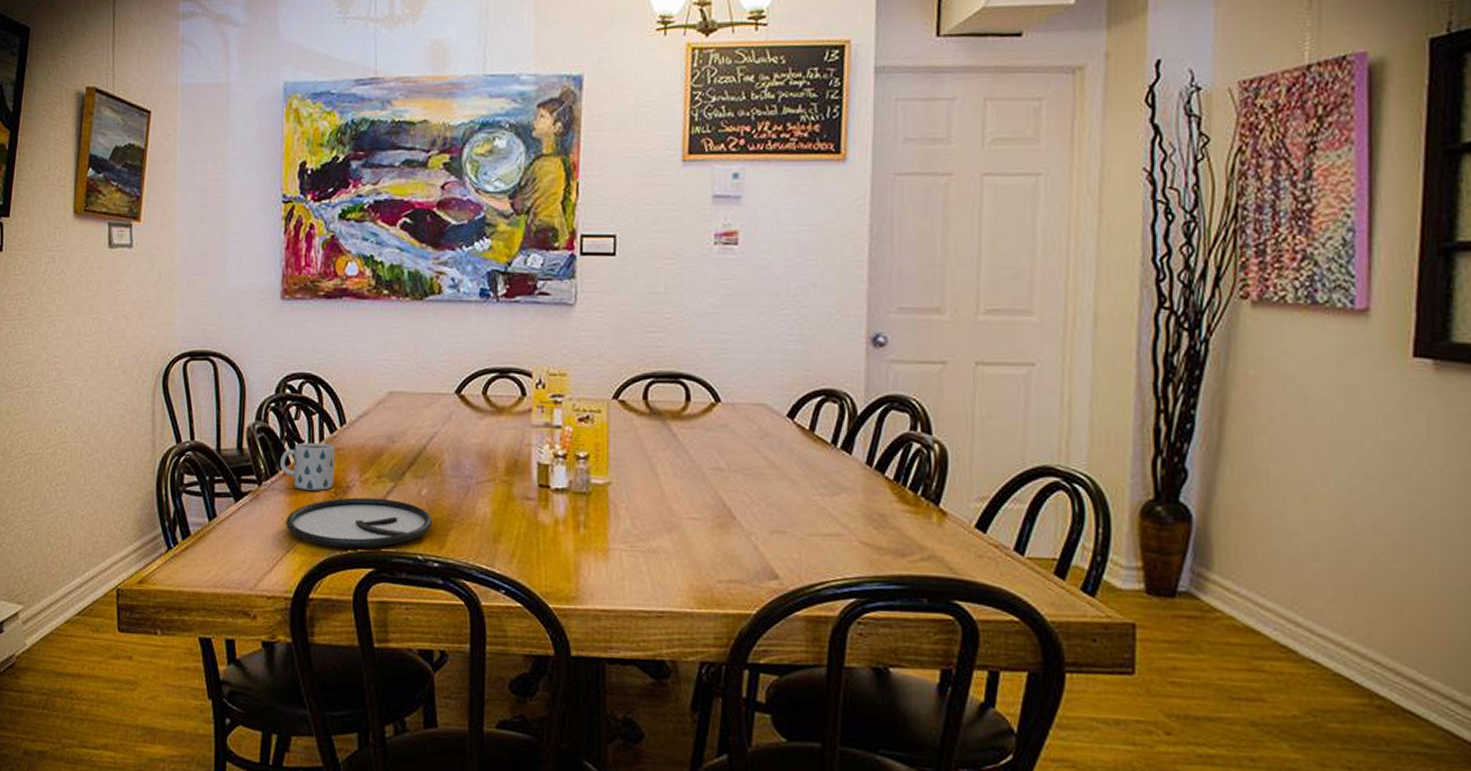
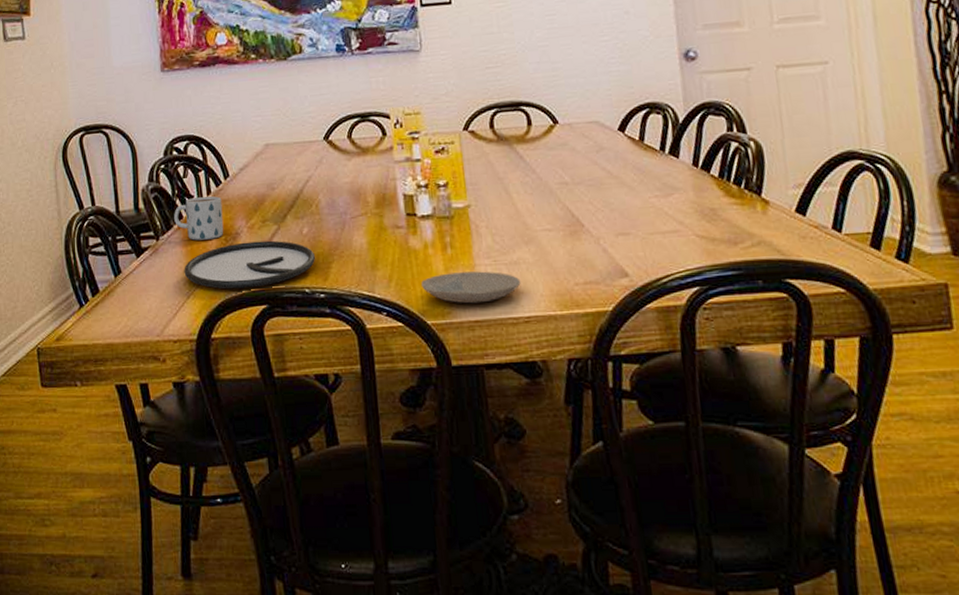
plate: none [547,554,658,591] -> present [421,271,521,304]

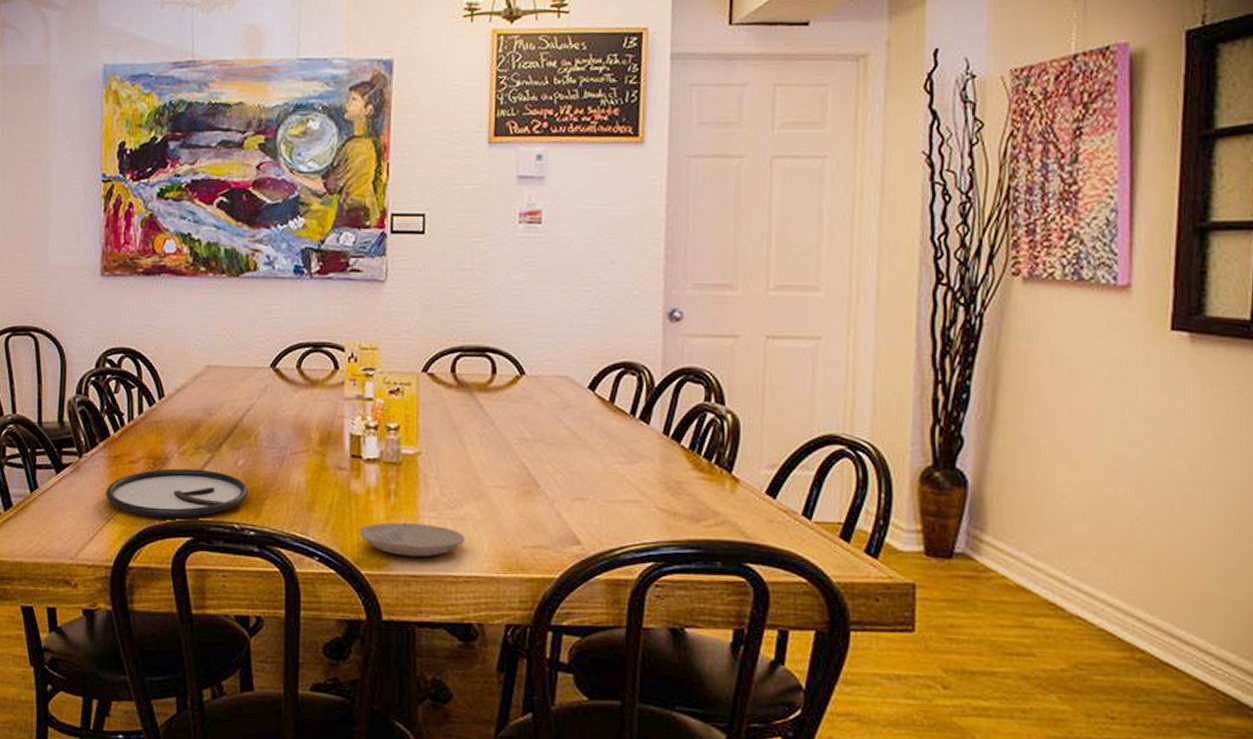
mug: present [174,196,224,240] -> none [100,416,154,462]

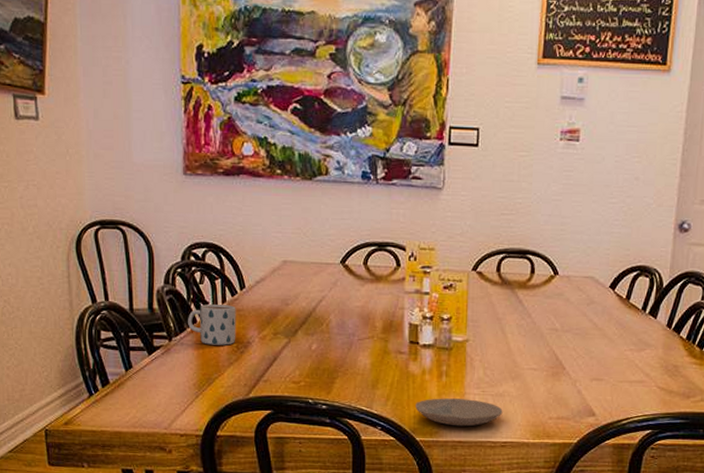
mug: none [100,416,154,462] -> present [188,304,236,345]
plate: present [106,468,249,518] -> none [194,351,322,394]

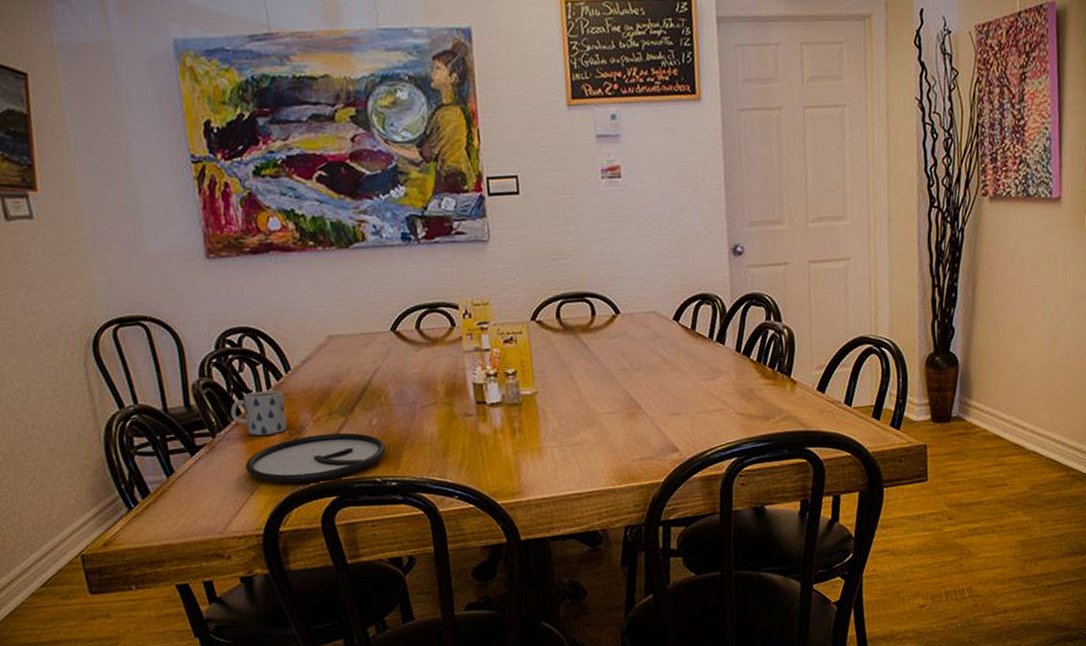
plate: none [194,351,322,394] -> present [245,432,386,483]
plate: present [415,398,503,427] -> none [491,453,584,484]

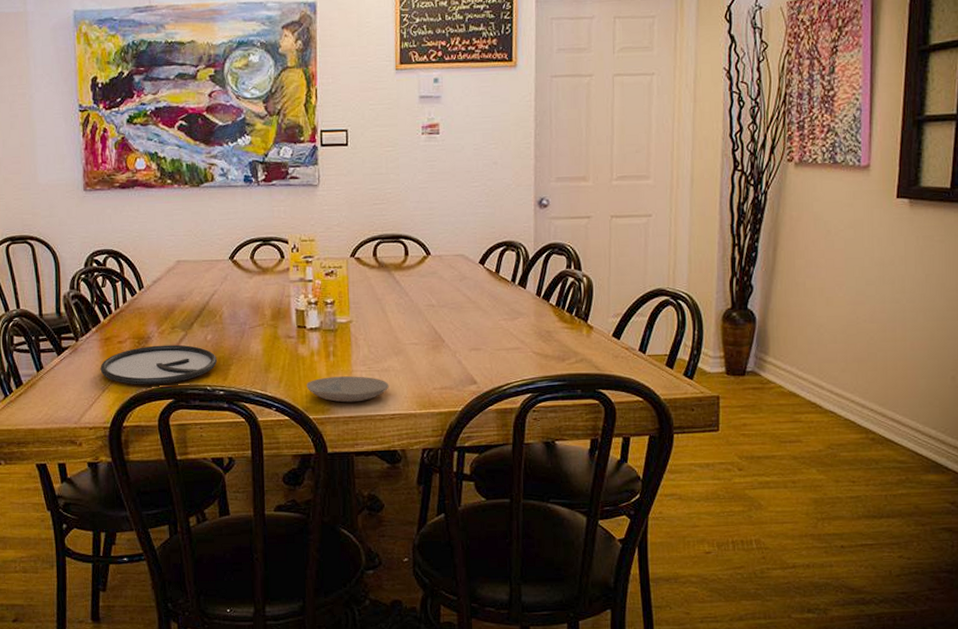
mug: present [230,390,288,436] -> none [92,304,137,342]
plate: none [491,453,584,484] -> present [307,376,389,403]

